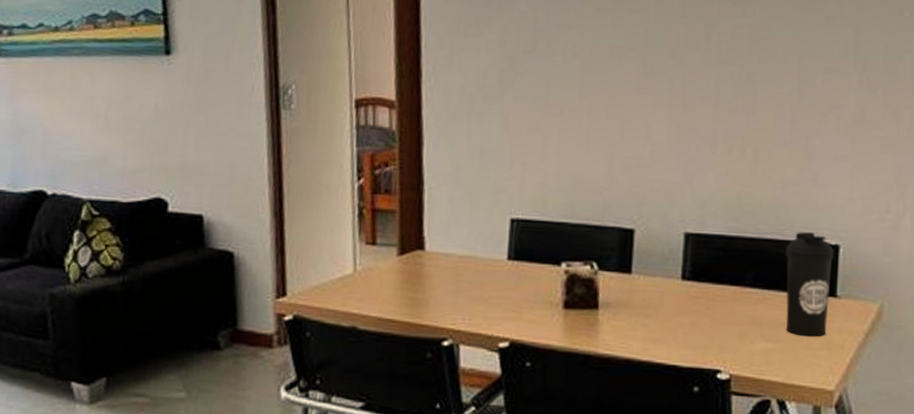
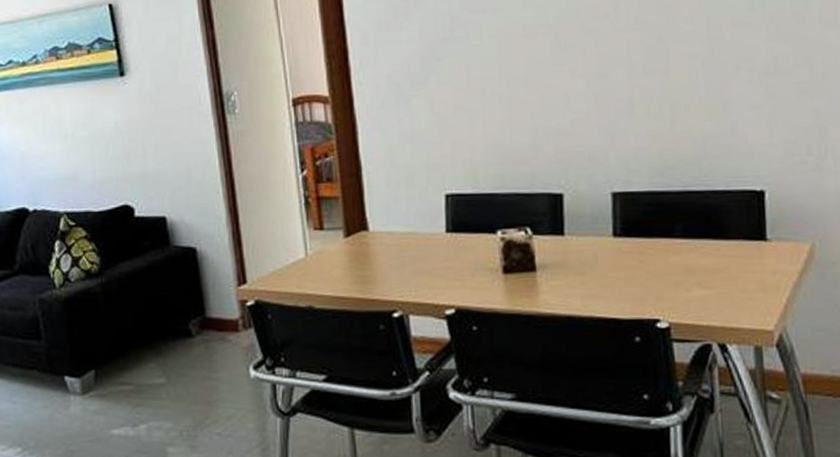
water bottle: present [785,232,834,337] -> none [711,181,760,281]

